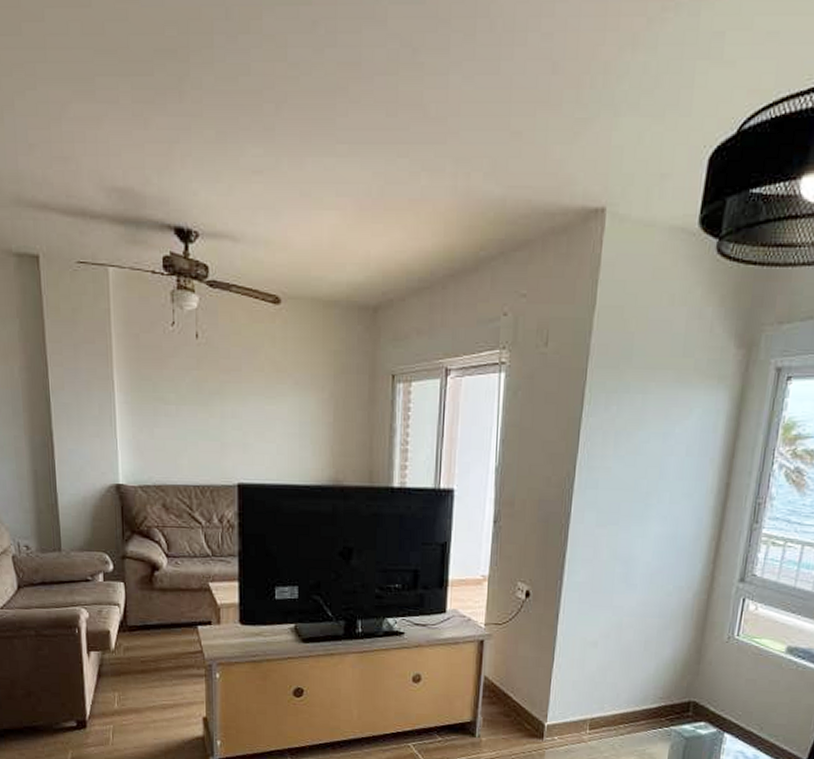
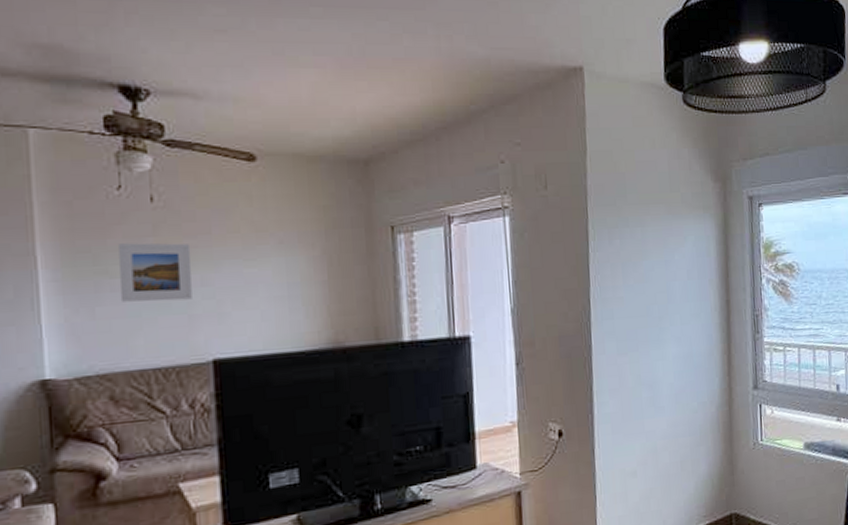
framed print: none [171,374,225,429] -> present [118,243,192,302]

